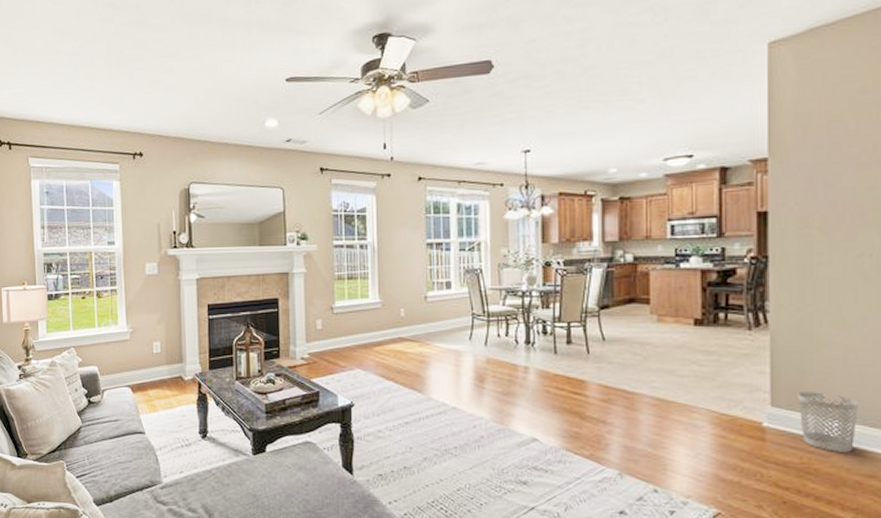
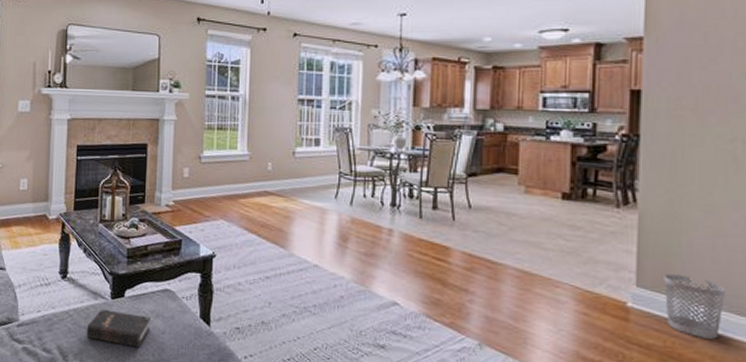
hardback book: none [230,465,294,501] -> present [86,309,151,348]

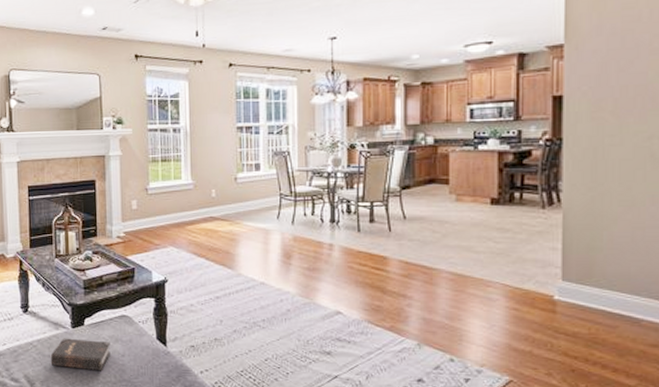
wastebasket: present [664,274,725,339] -> none [587,267,645,323]

